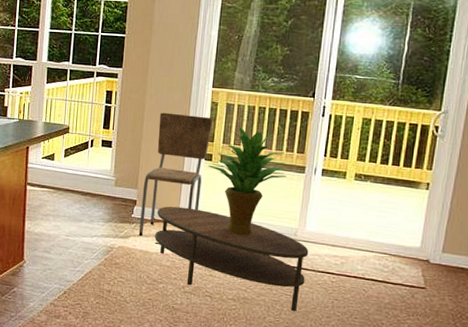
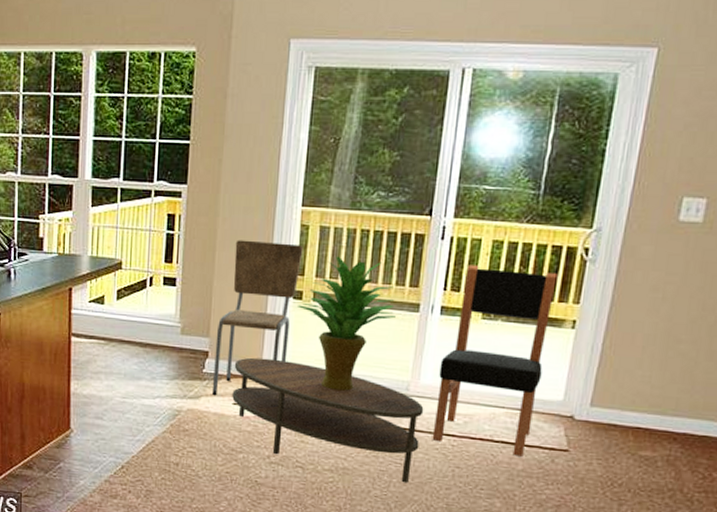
dining chair: none [315,137,414,292] -> present [432,265,558,457]

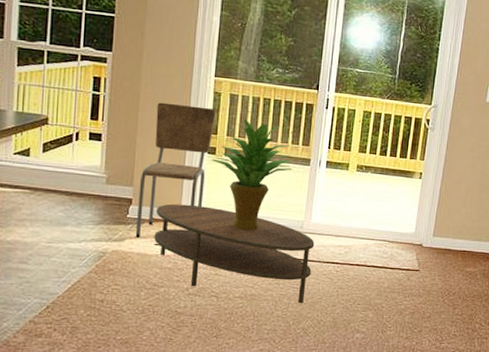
dining chair: present [432,265,558,457] -> none [321,129,409,277]

